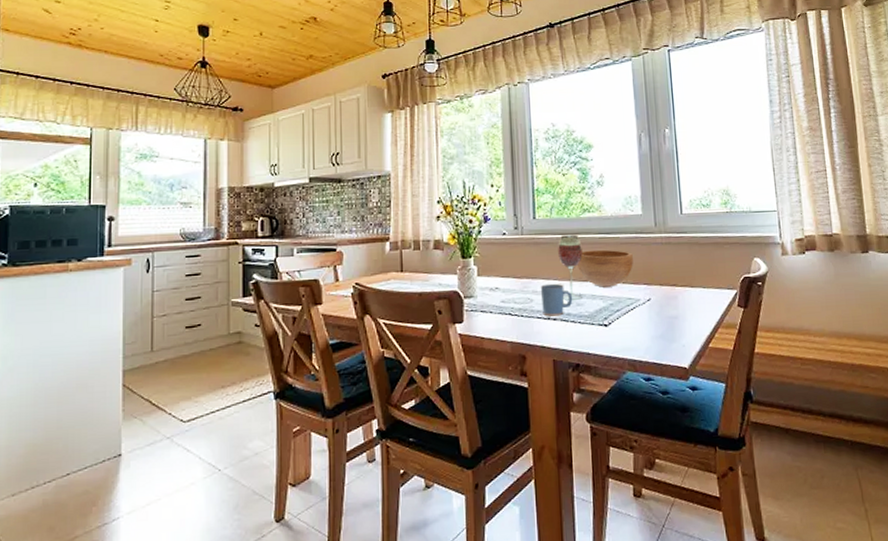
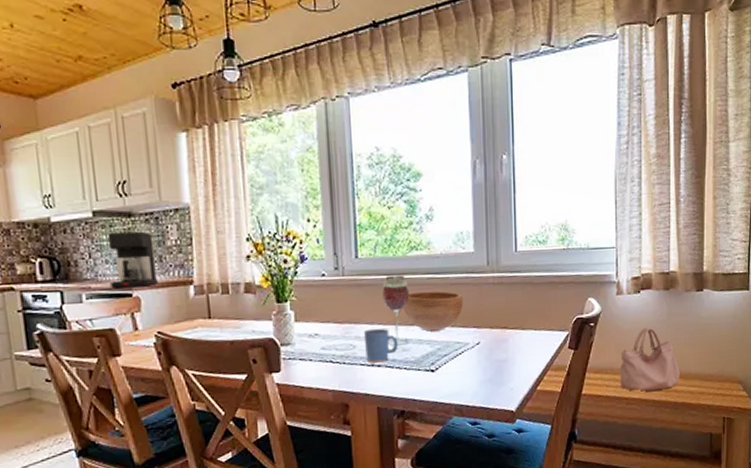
coffee maker: none [319,194,360,244] -> present [107,231,159,289]
handbag: none [791,287,854,352] -> present [619,327,680,392]

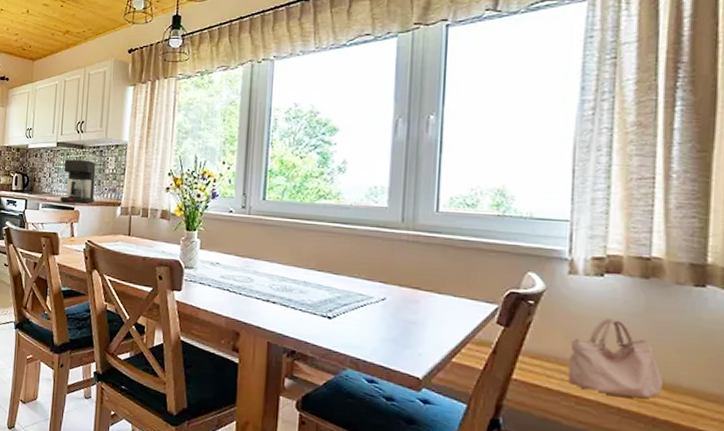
mug: present [363,328,399,363] -> none [262,266,296,300]
wineglass: present [382,275,409,347] -> none [284,219,313,288]
bowl: present [404,291,463,332] -> none [305,238,371,280]

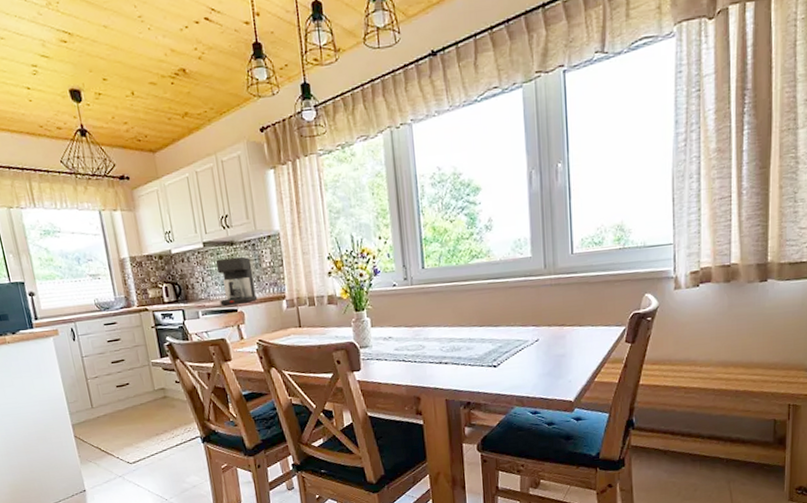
handbag: present [567,318,663,398] -> none [678,319,741,381]

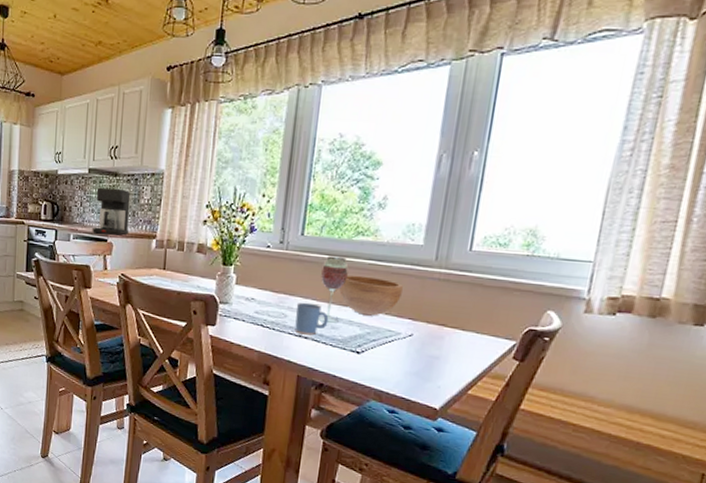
mug: none [431,330,463,361] -> present [295,302,329,336]
wineglass: none [447,281,472,346] -> present [317,256,349,324]
bowl: none [467,294,522,332] -> present [339,274,403,316]

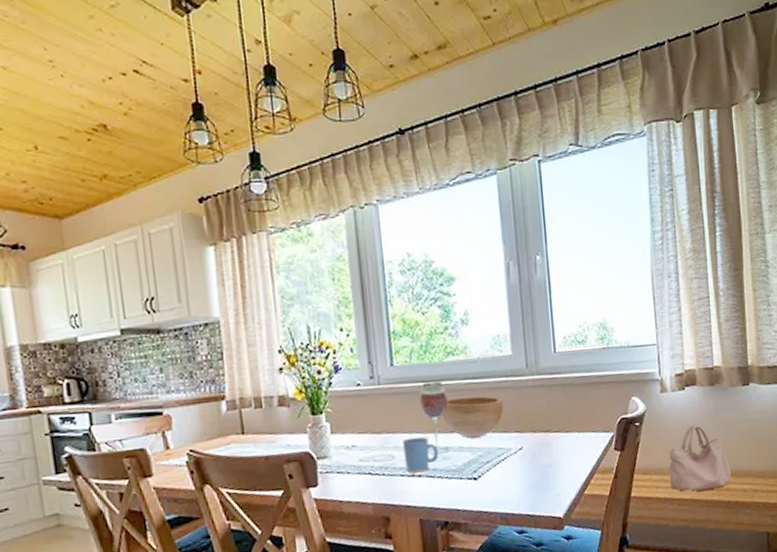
coffee maker: present [93,187,131,236] -> none [135,347,190,408]
handbag: none [570,354,652,426] -> present [668,424,731,492]

